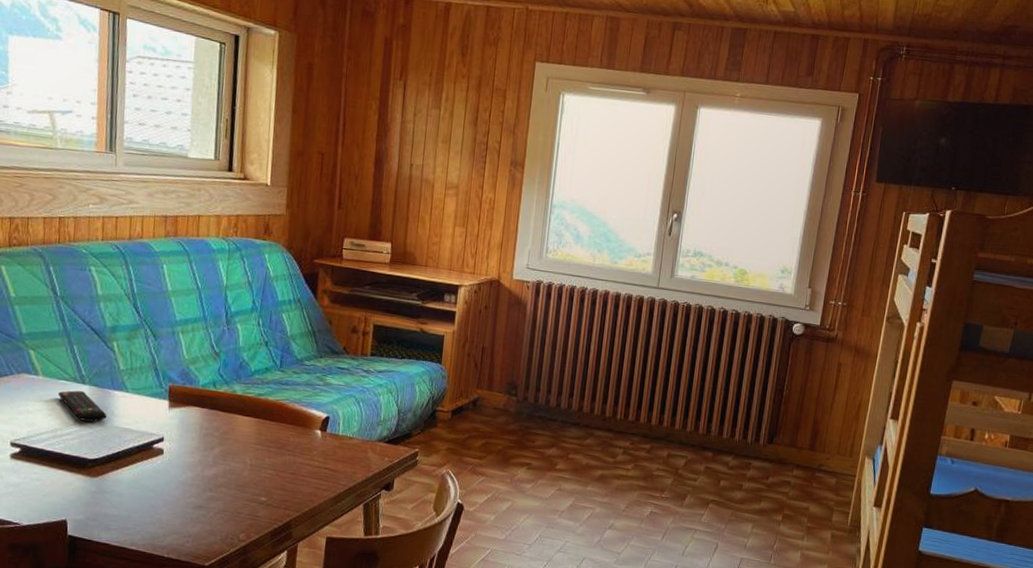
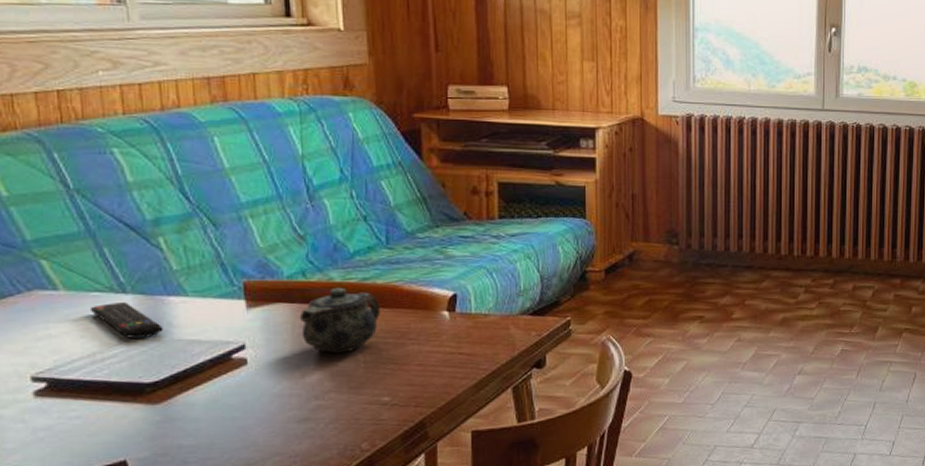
teapot: none [206,399,269,455] -> present [299,287,381,353]

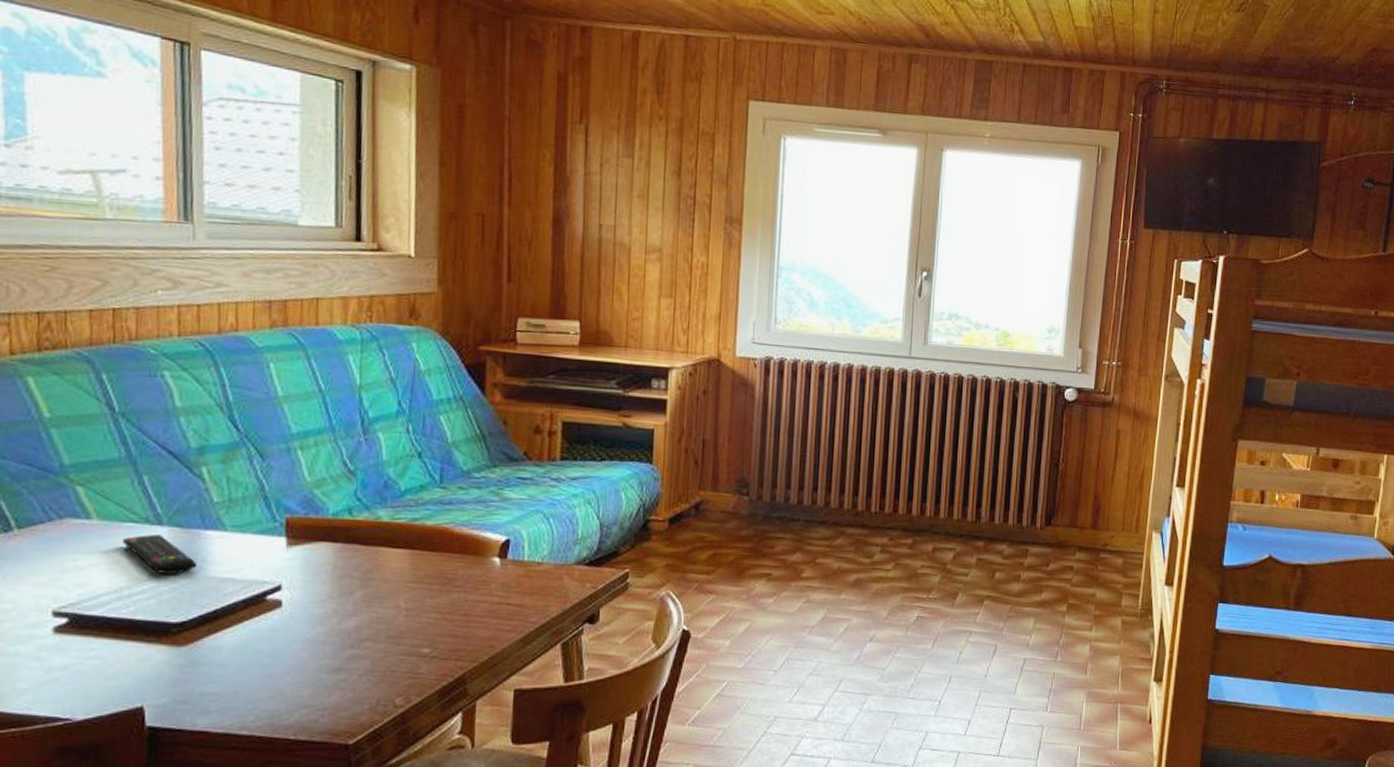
teapot: present [299,287,381,353] -> none [341,527,428,599]

